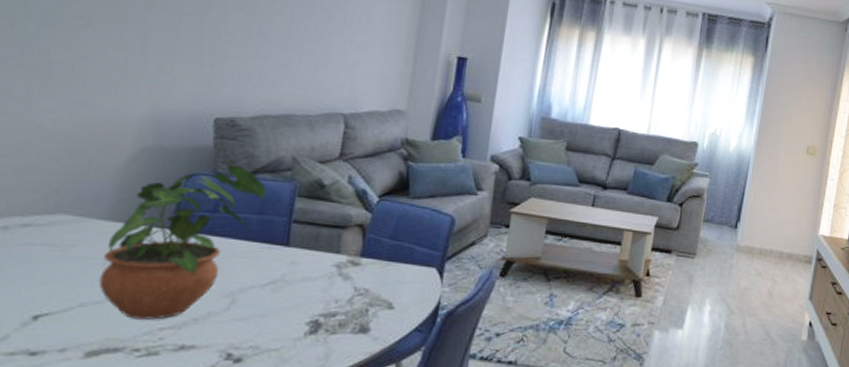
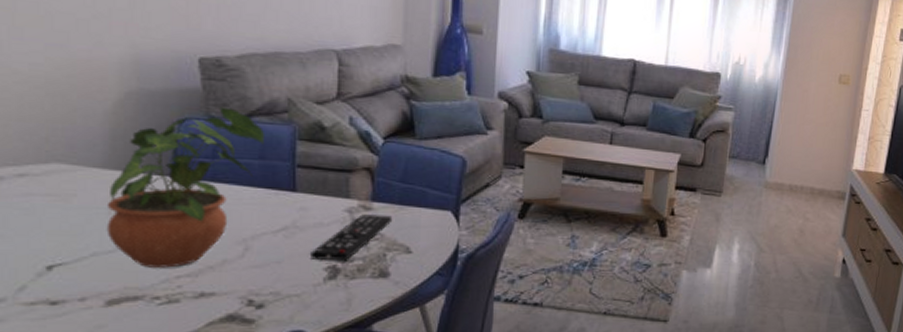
remote control: none [294,269,379,315] -> present [310,214,393,260]

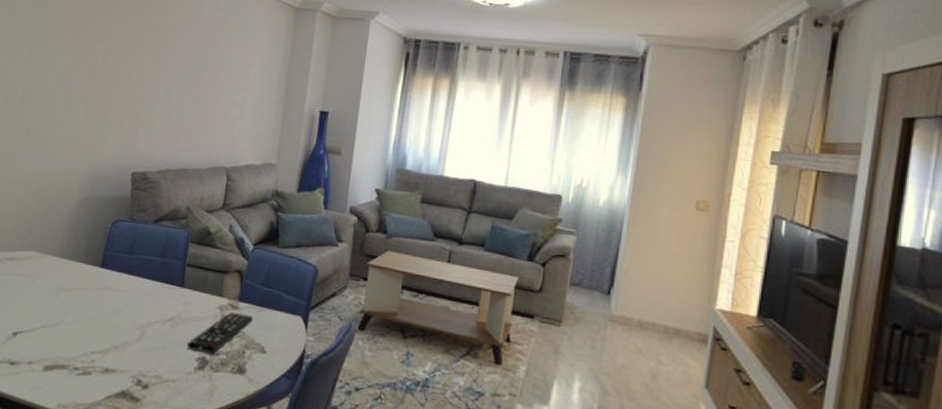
potted plant: present [106,107,264,268] -> none [53,212,167,344]

